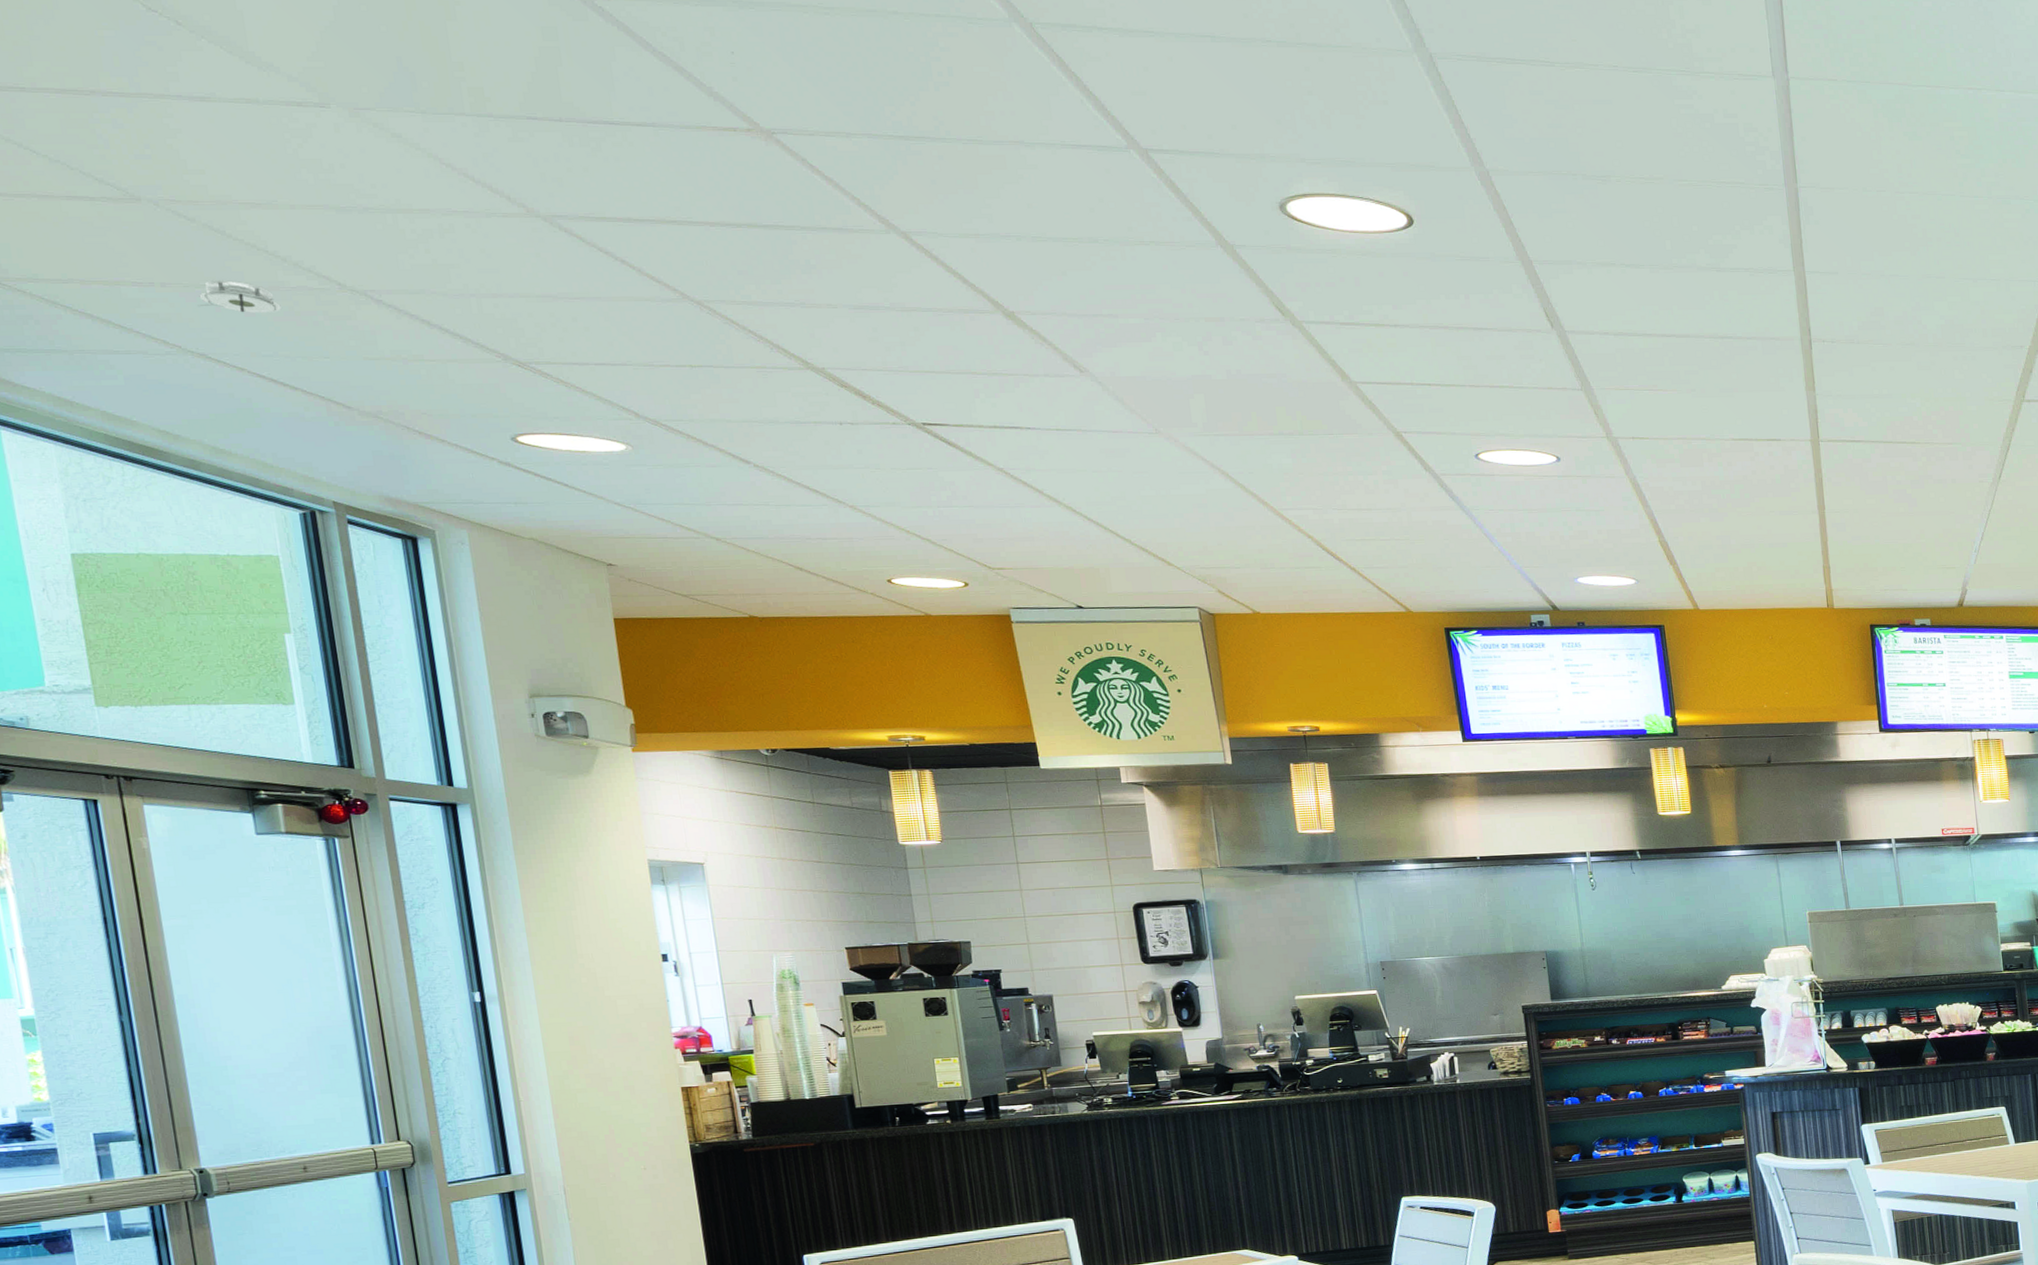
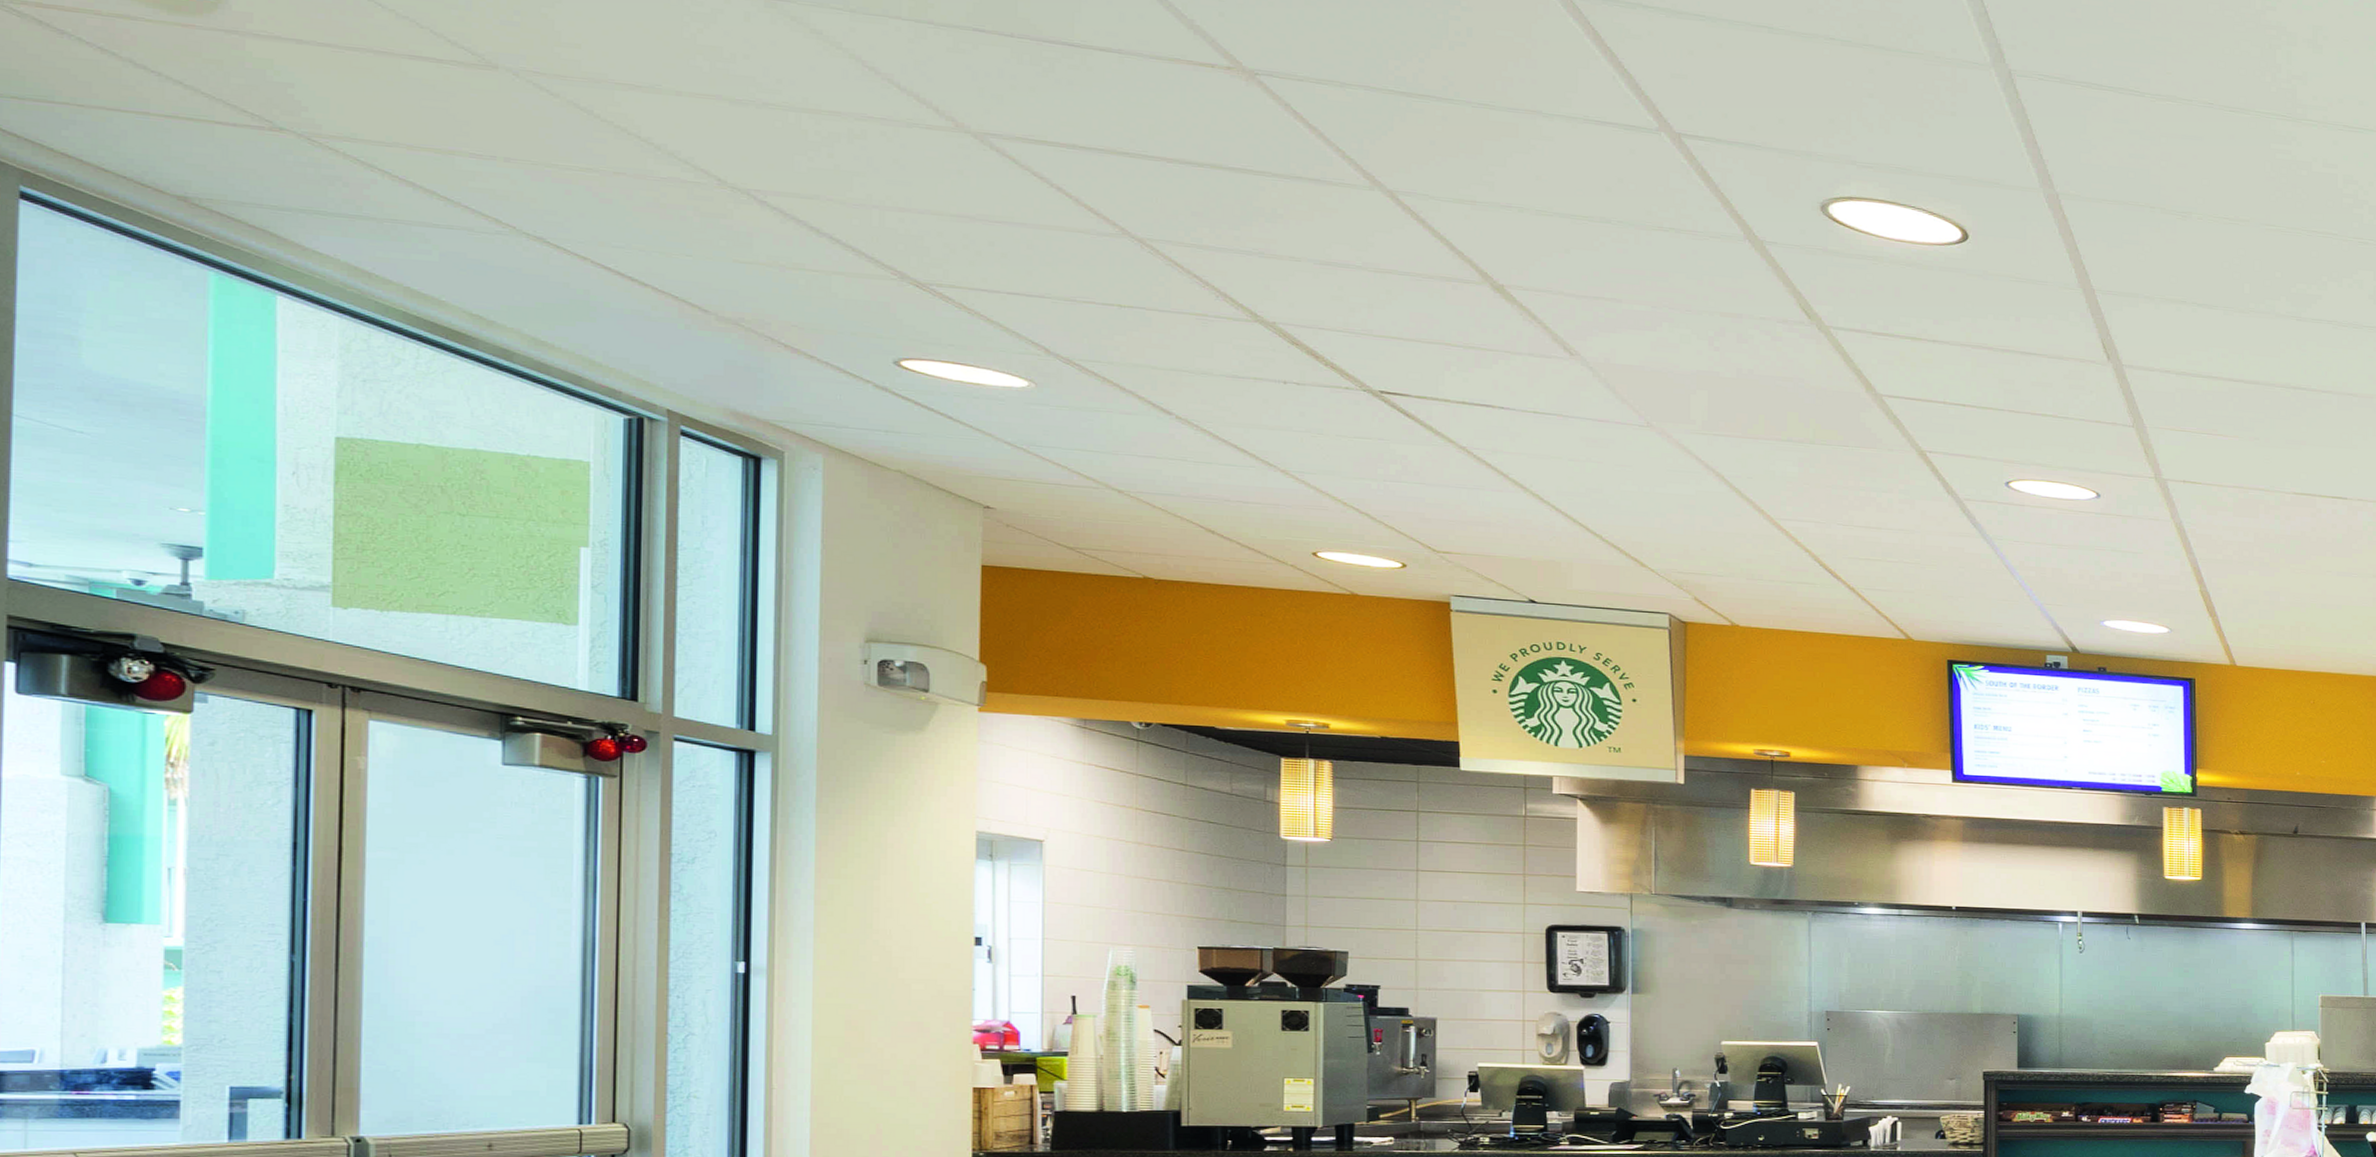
smoke detector: present [197,279,282,313] -> none [544,159,645,202]

